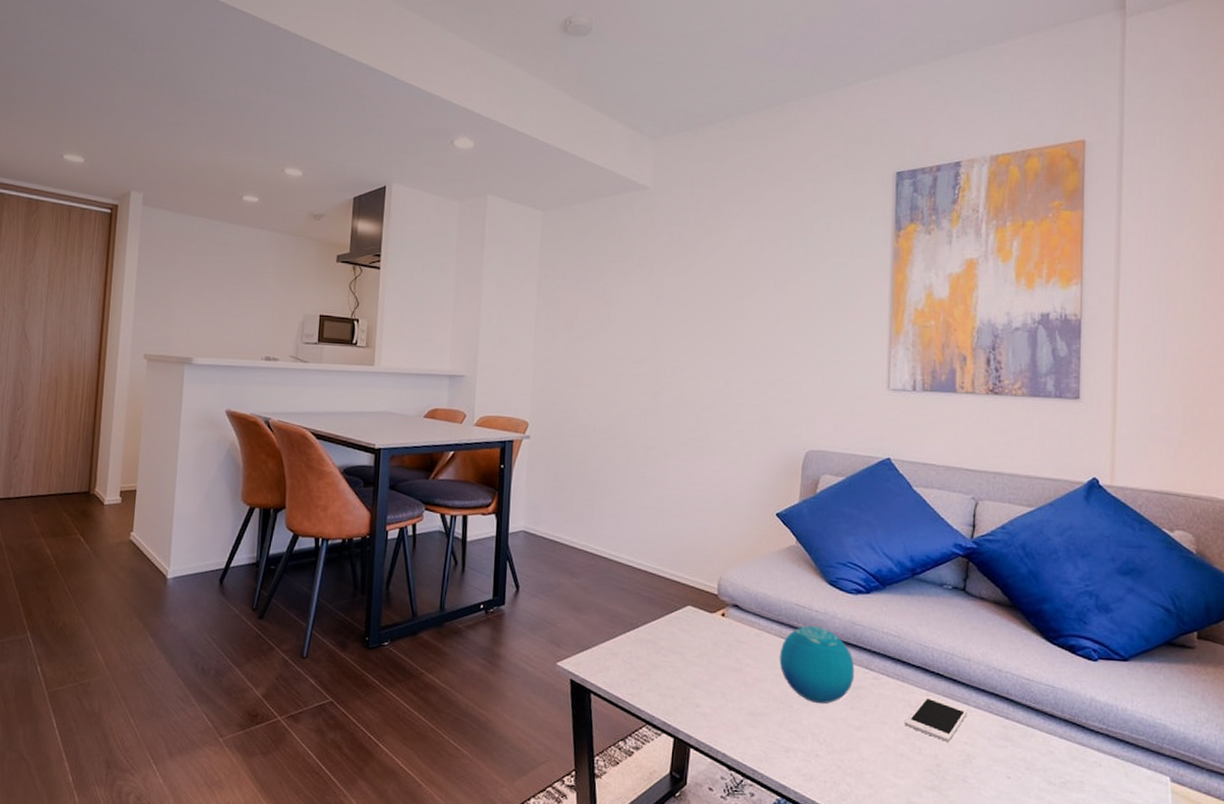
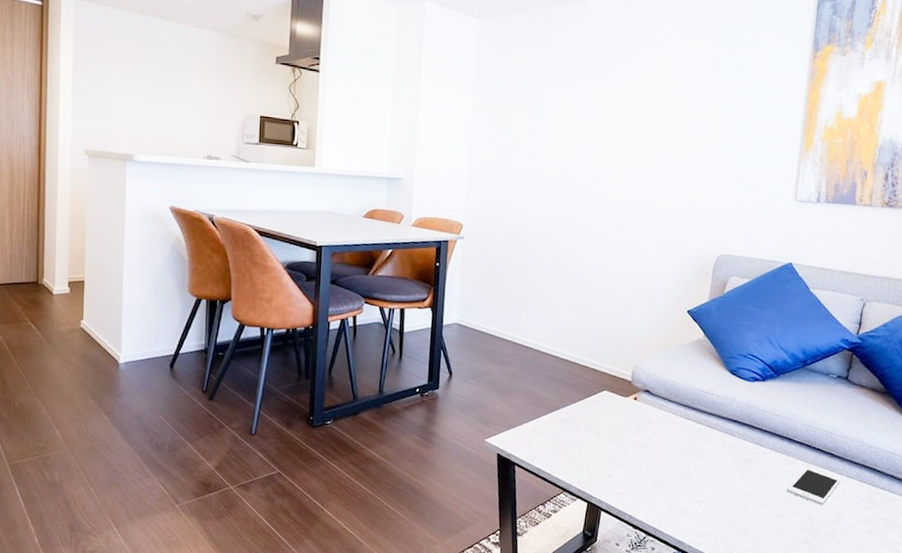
decorative orb: present [779,626,855,704] -> none [682,408,748,474]

